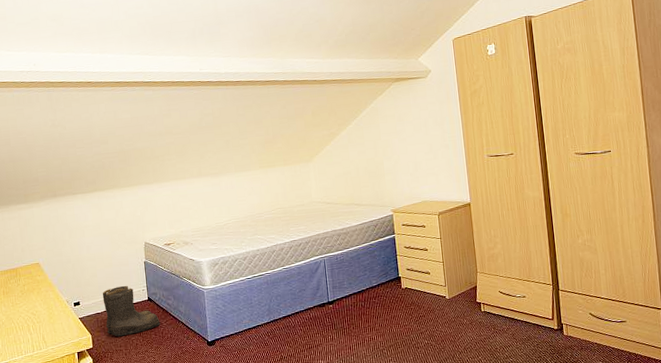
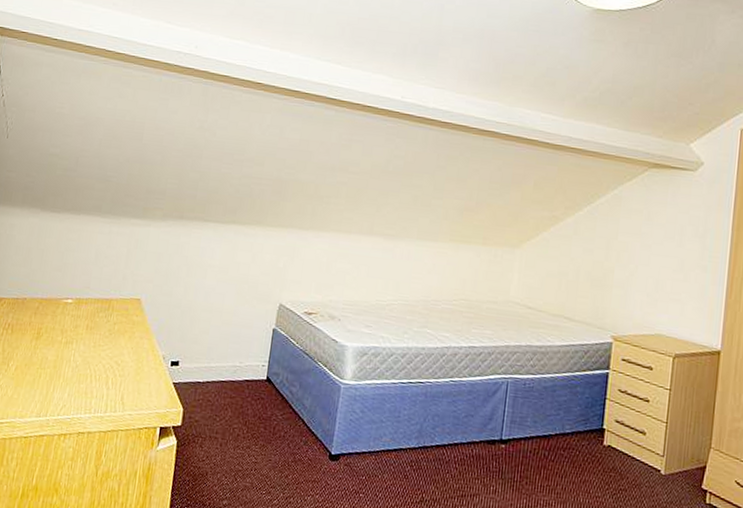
boots: present [102,285,161,337] -> none [204,353,276,421]

